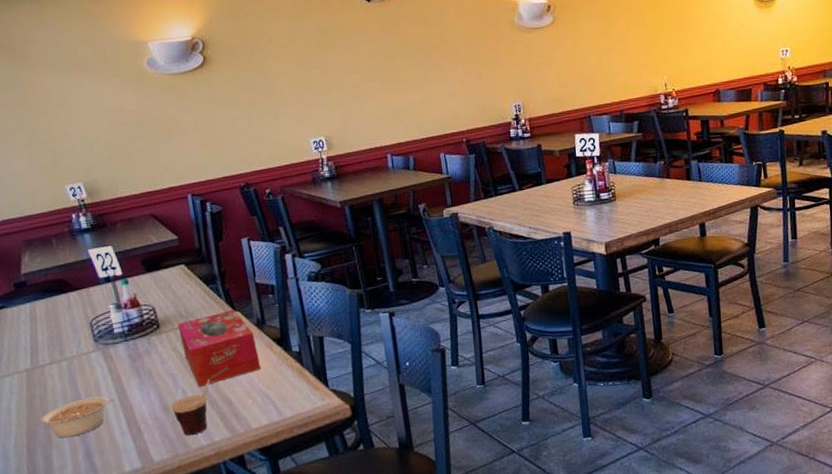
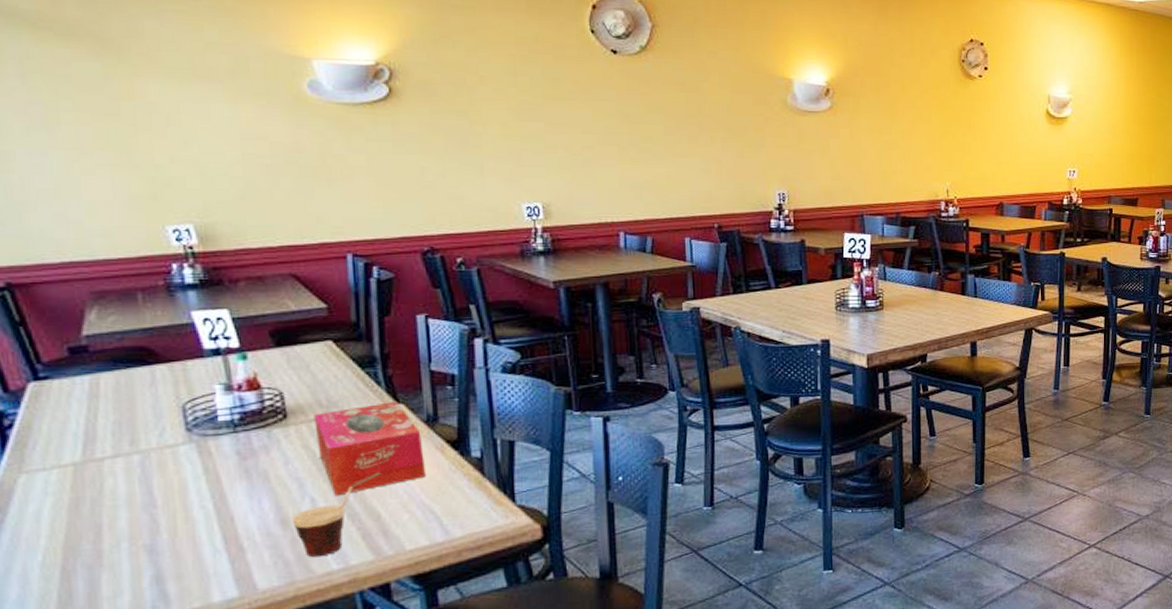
legume: present [40,396,115,438] -> none [87,502,209,557]

